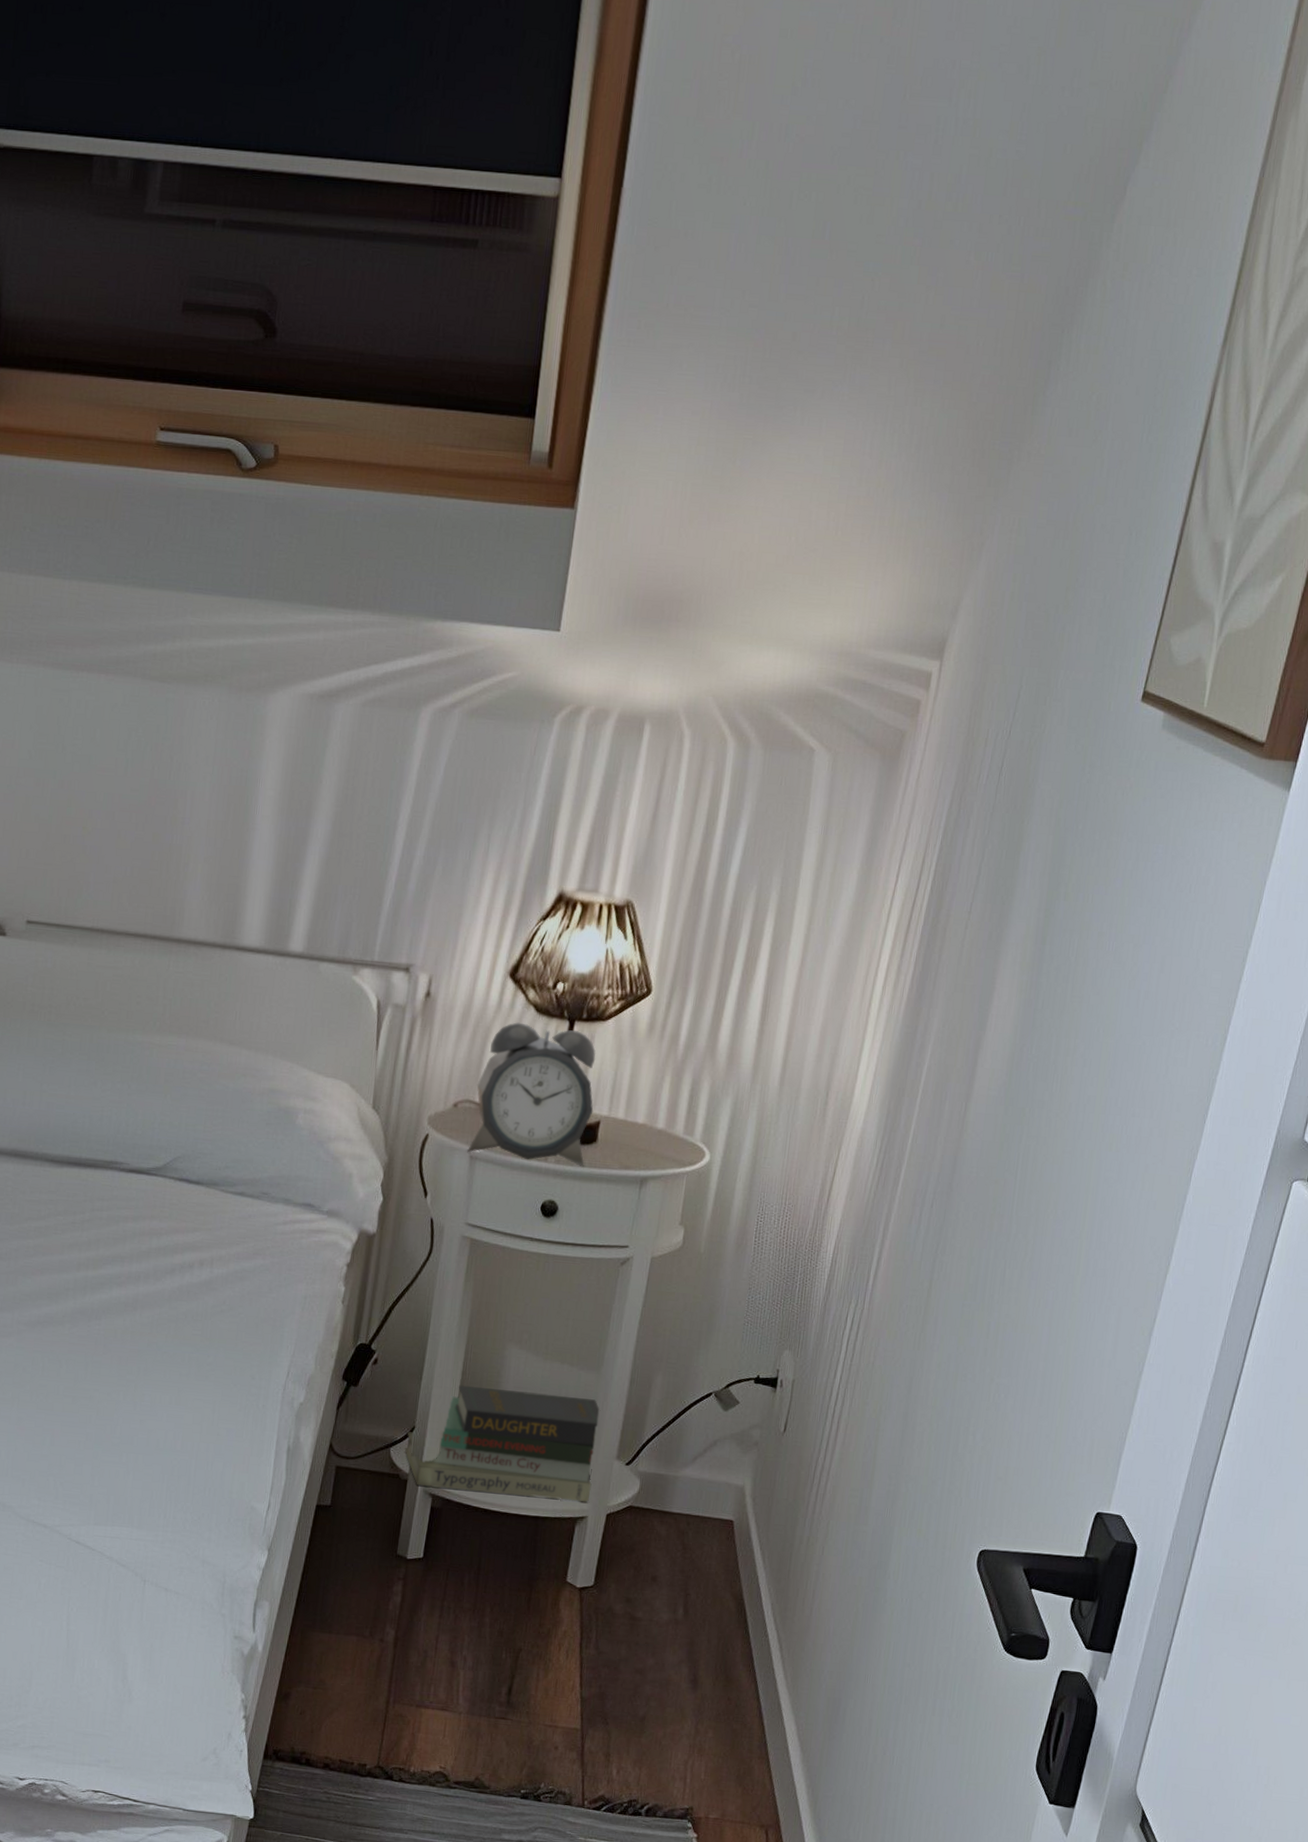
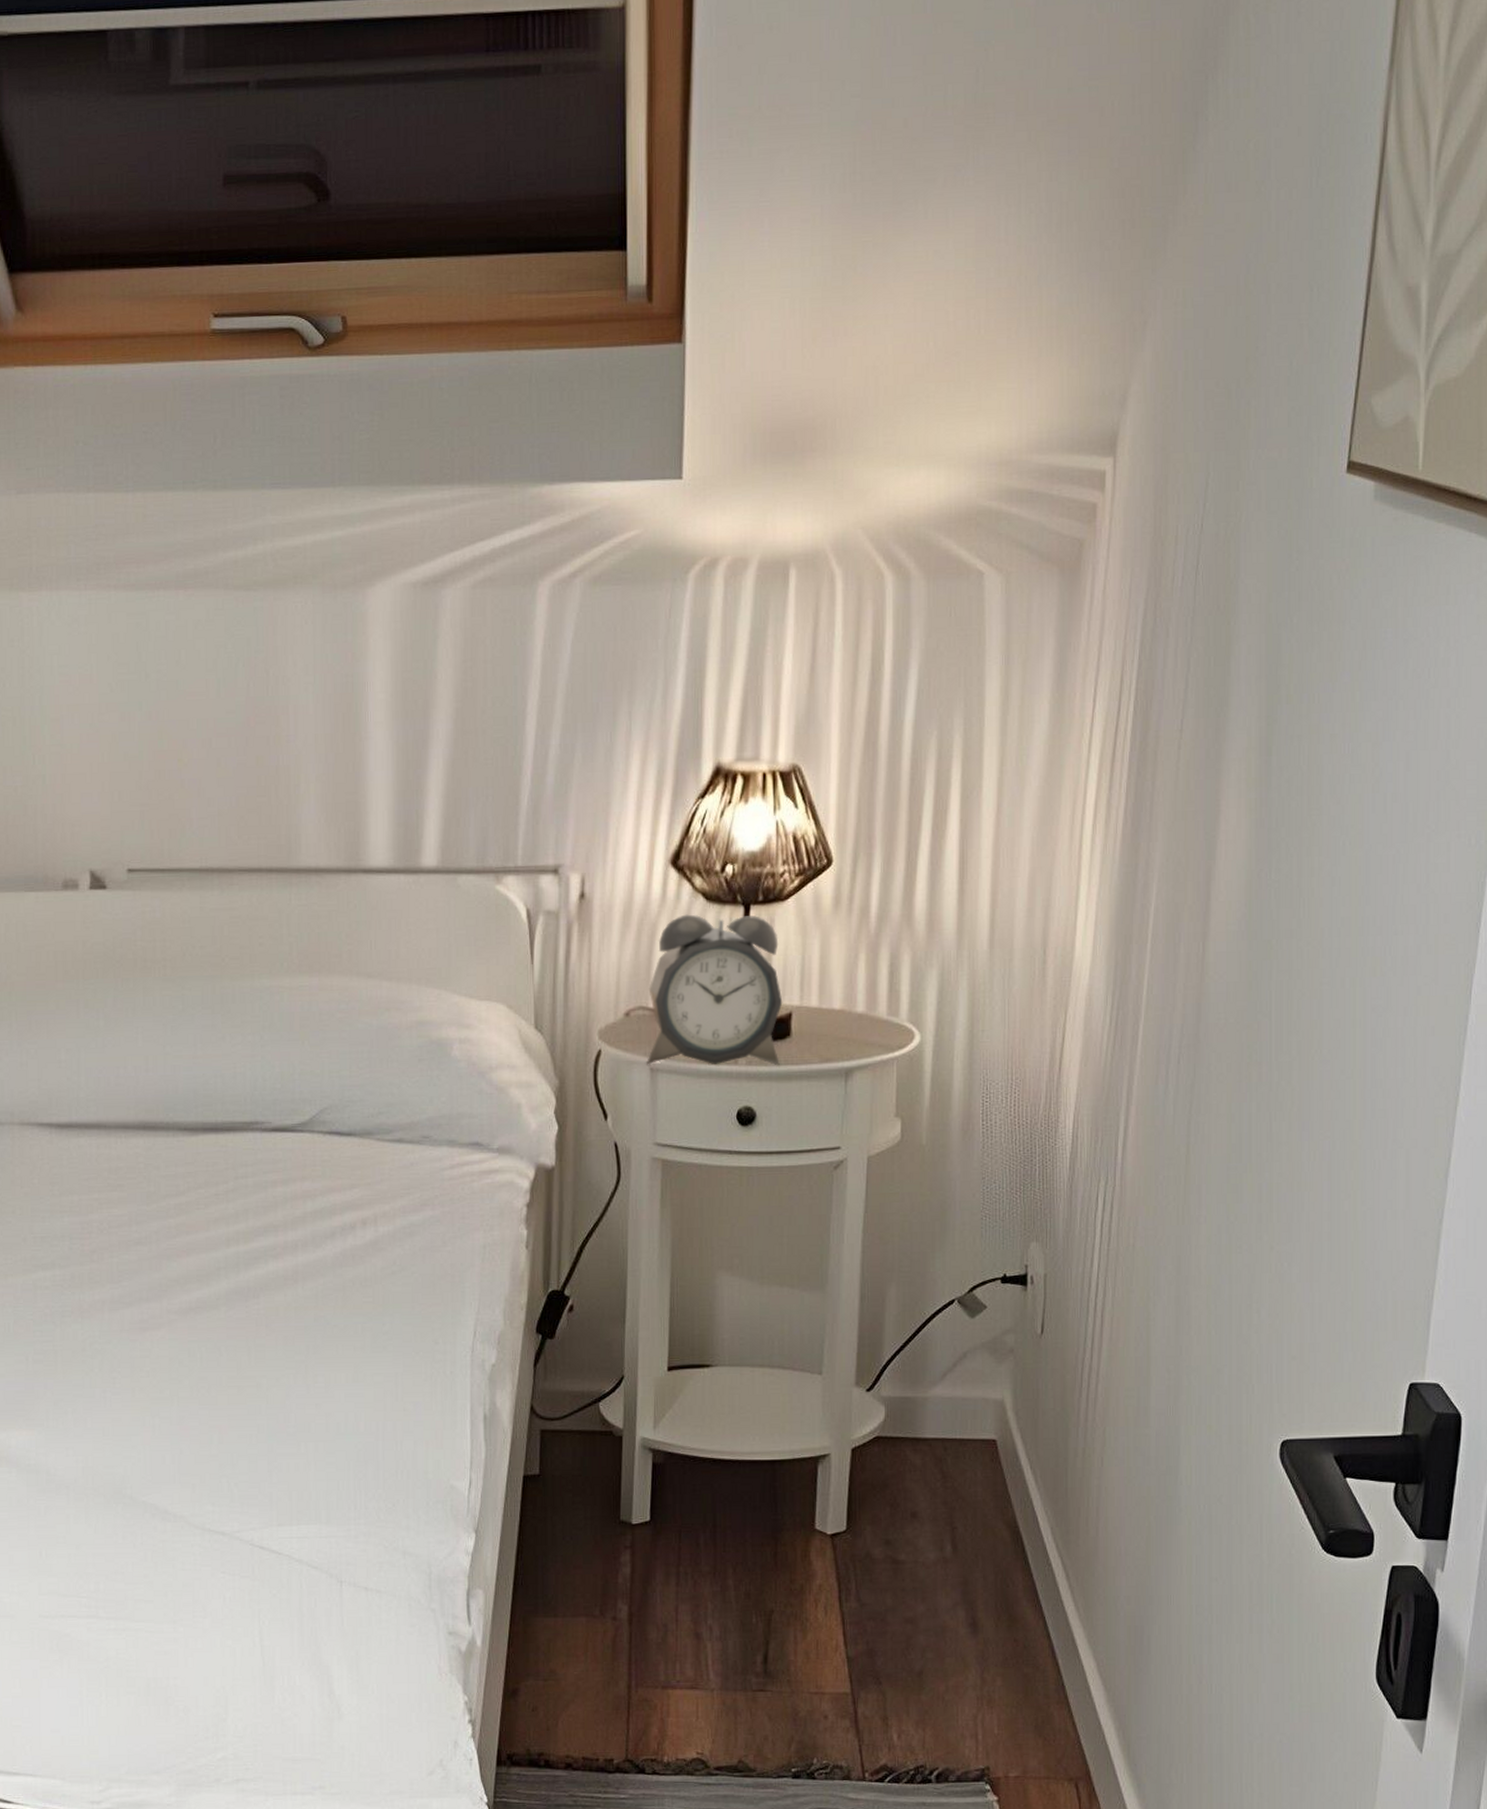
books: present [404,1385,601,1503] -> none [614,1322,831,1441]

